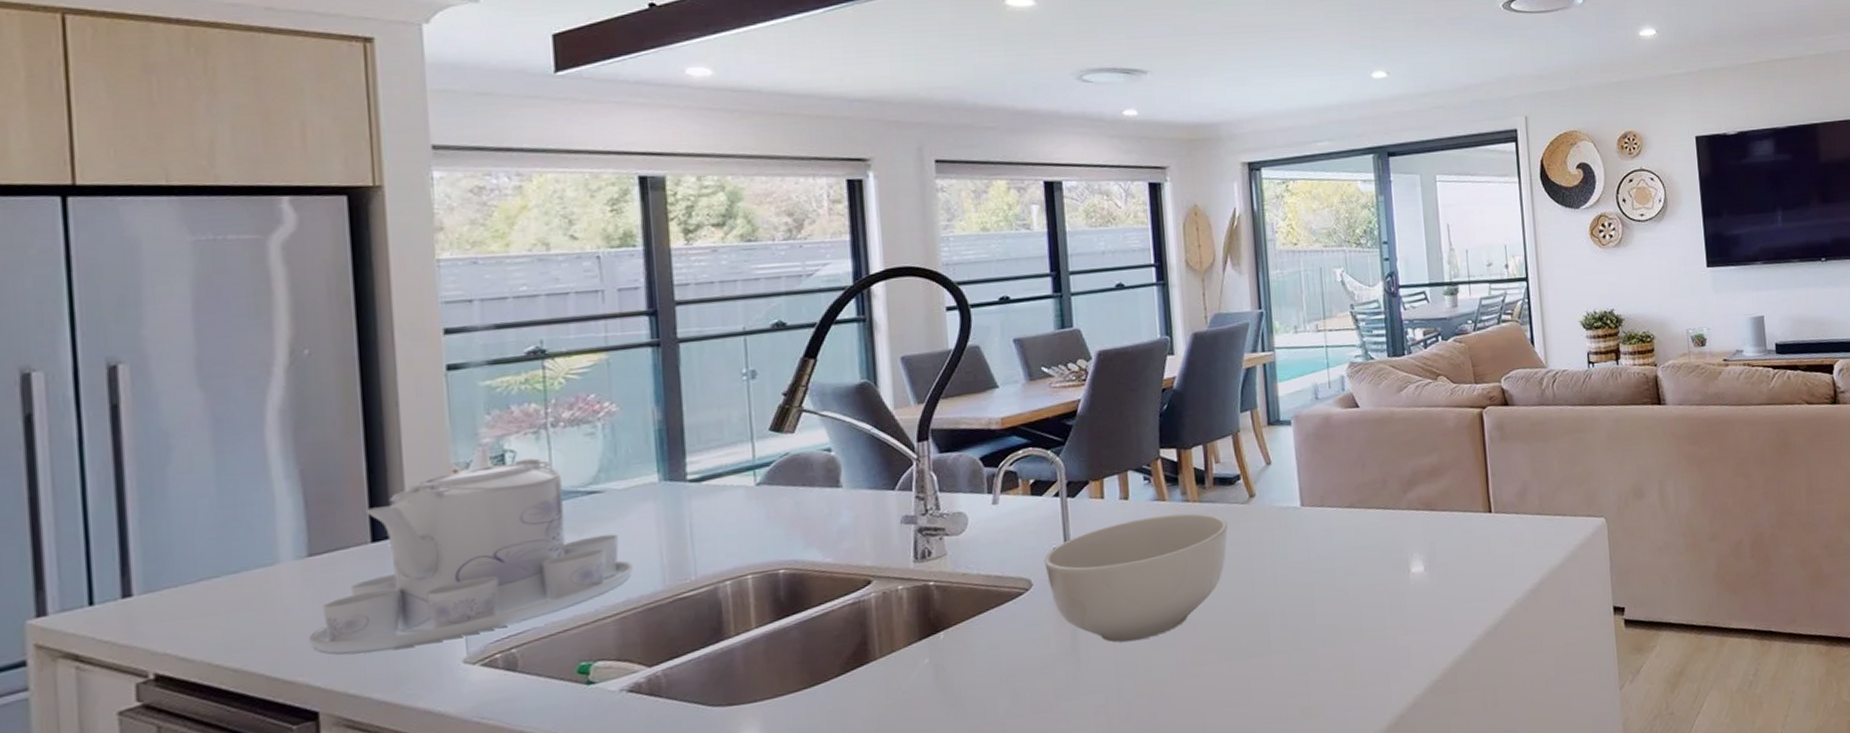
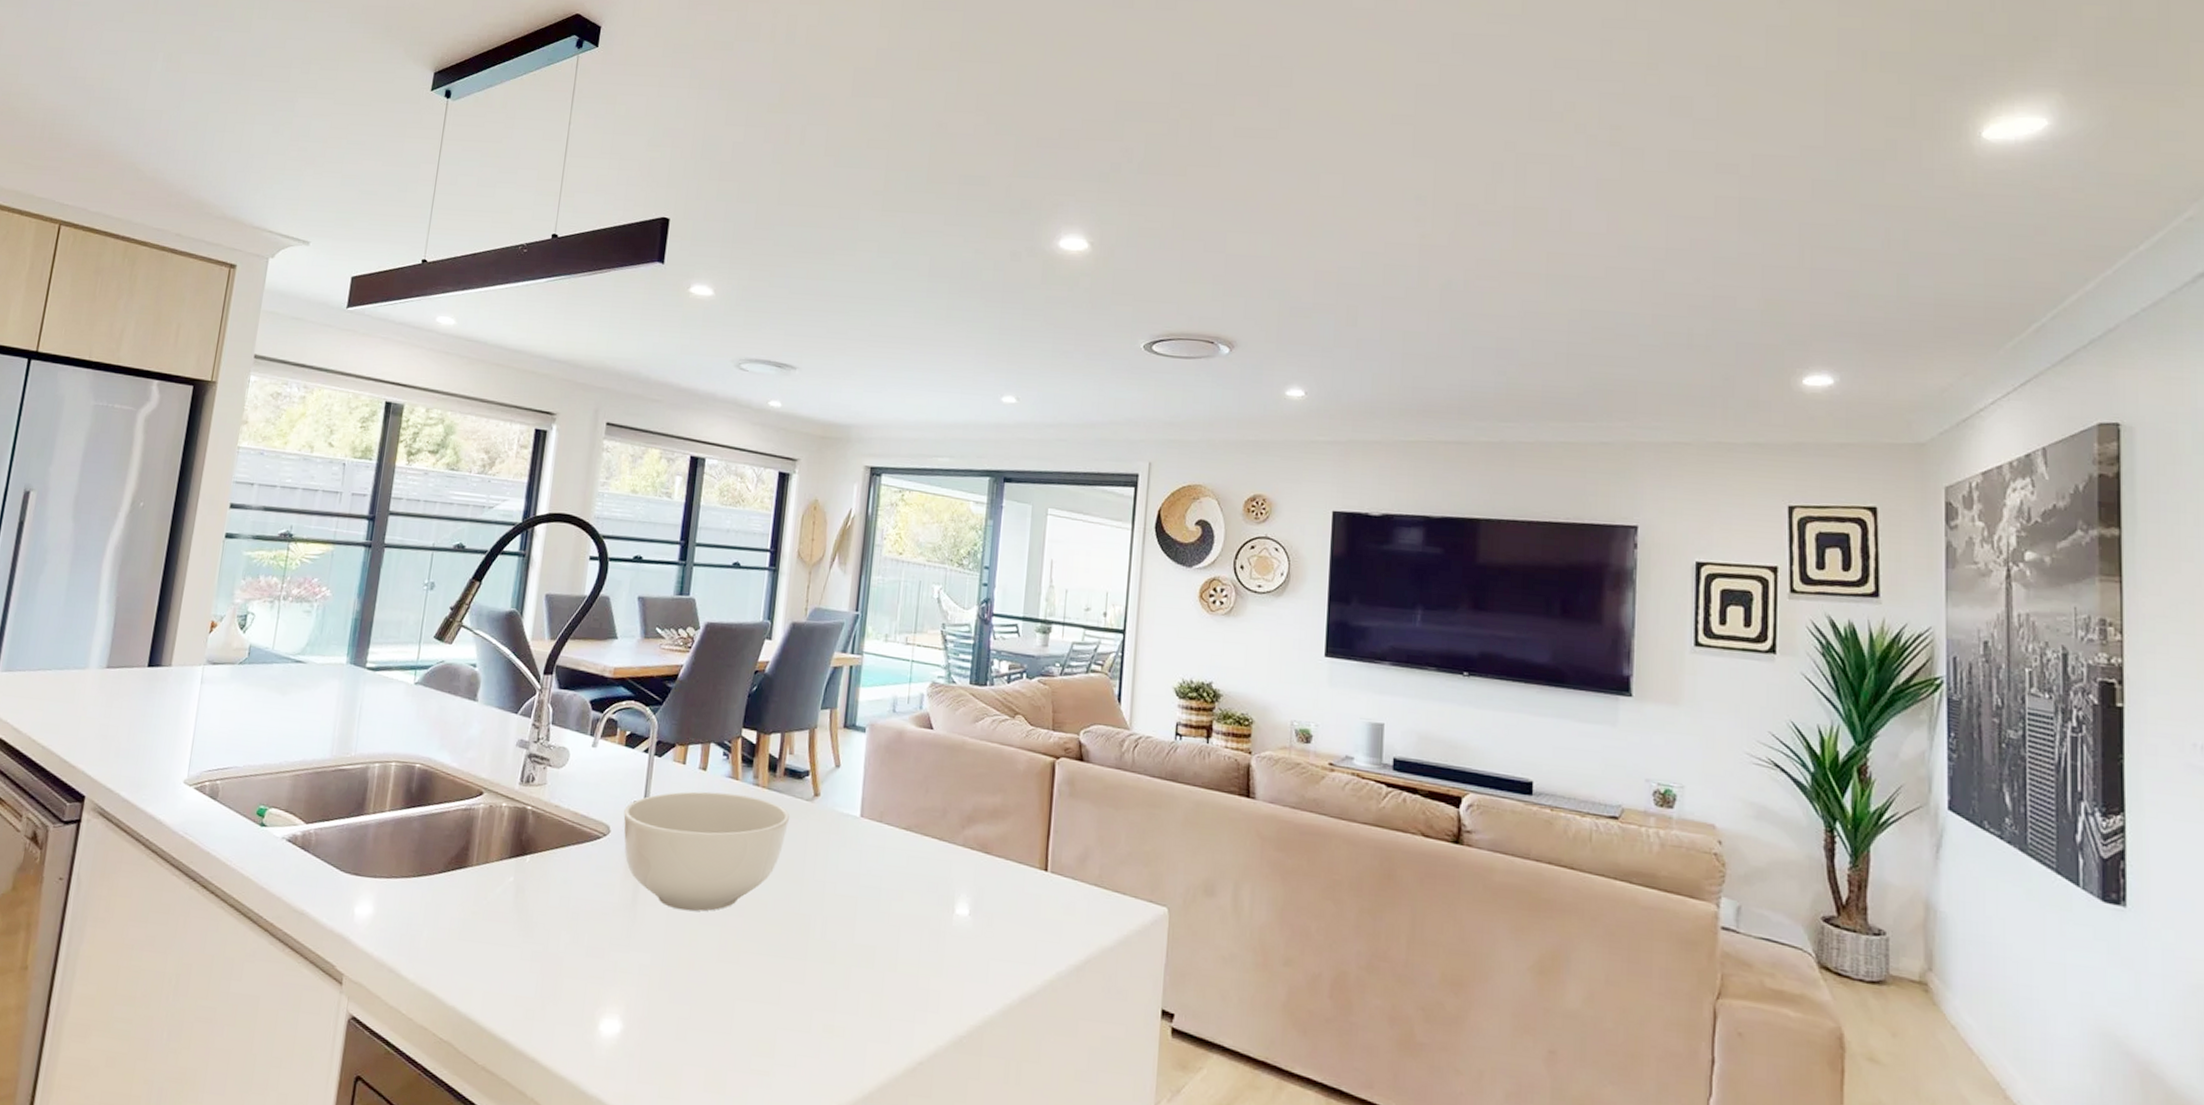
tea set: present [310,458,633,655] -> none [92,621,313,761]

